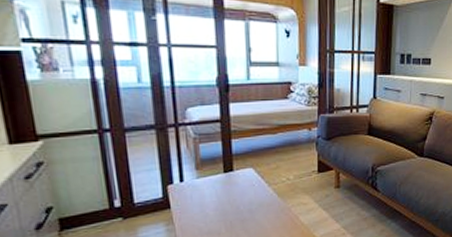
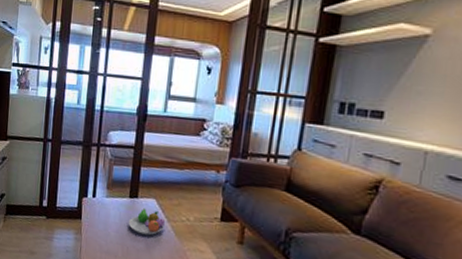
fruit bowl: none [227,179,266,205] -> present [128,207,165,236]

